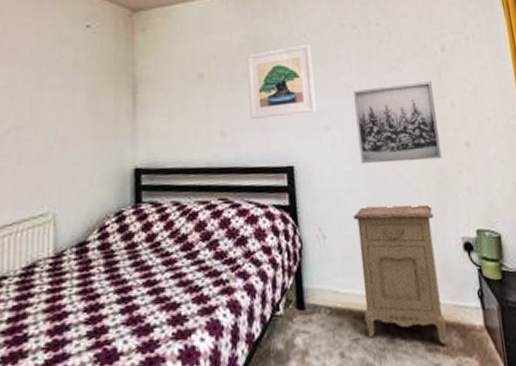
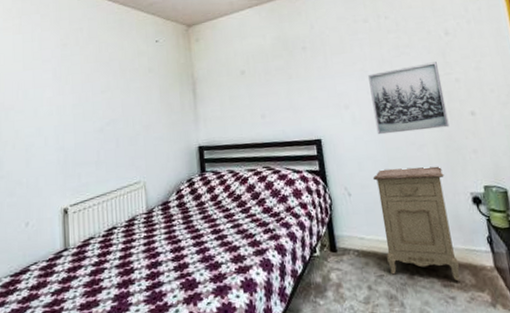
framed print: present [247,44,316,120] -> none [278,39,337,104]

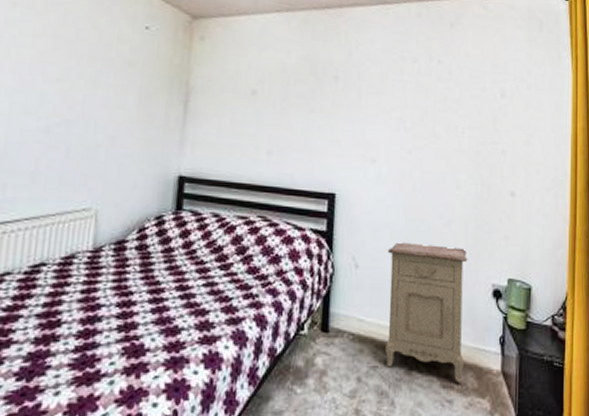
wall art: present [368,62,450,135] -> none [402,125,486,205]

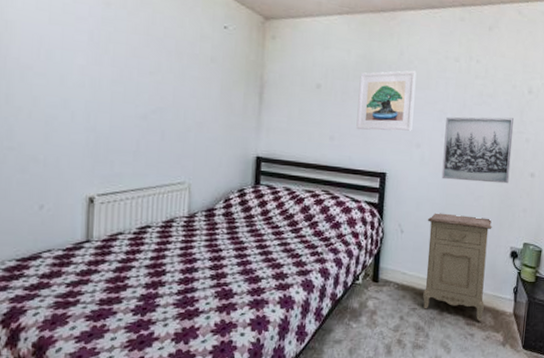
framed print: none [299,73,369,144] -> present [356,70,417,131]
wall art: none [402,125,486,205] -> present [441,117,514,184]

